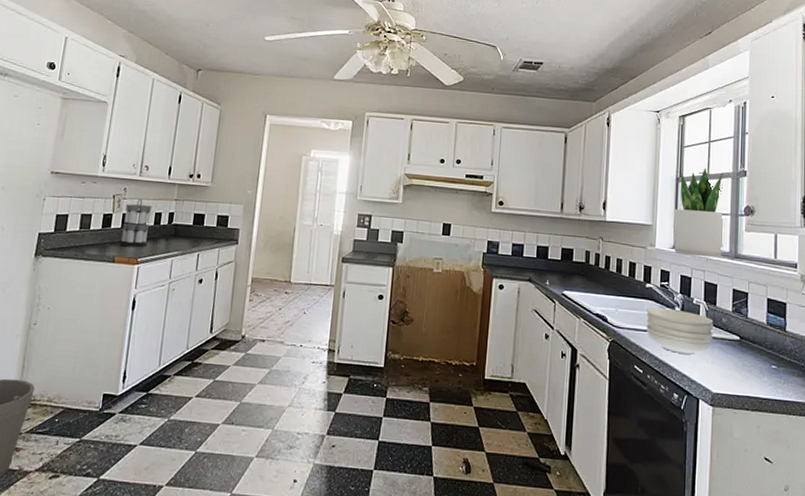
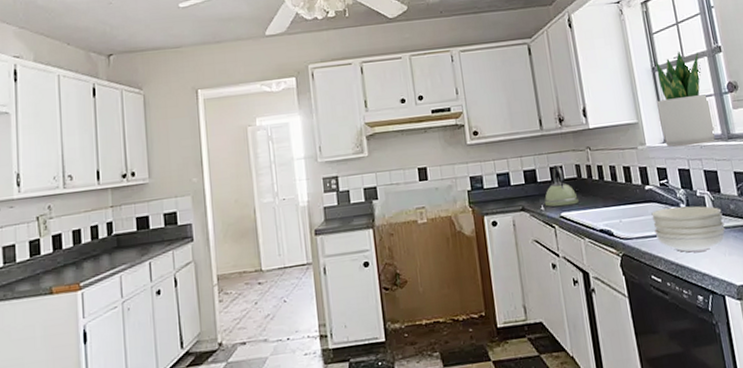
spice rack: present [119,198,153,248] -> none [54,214,88,274]
kettle: none [550,246,583,287] -> present [544,164,580,208]

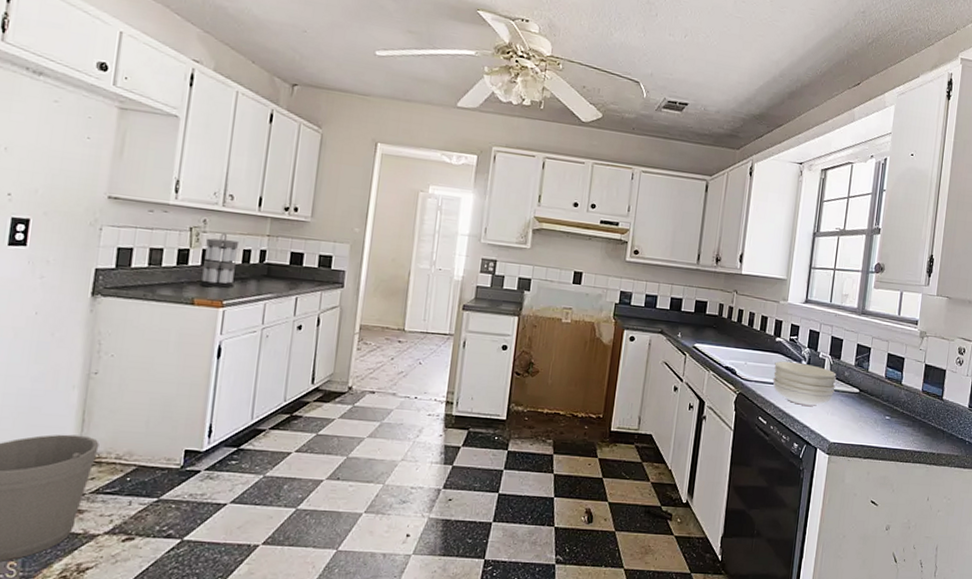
spice rack: none [54,214,88,274] -> present [199,232,240,289]
kettle: present [544,164,580,208] -> none [682,299,715,340]
planter: present [655,52,715,147] -> none [805,224,860,314]

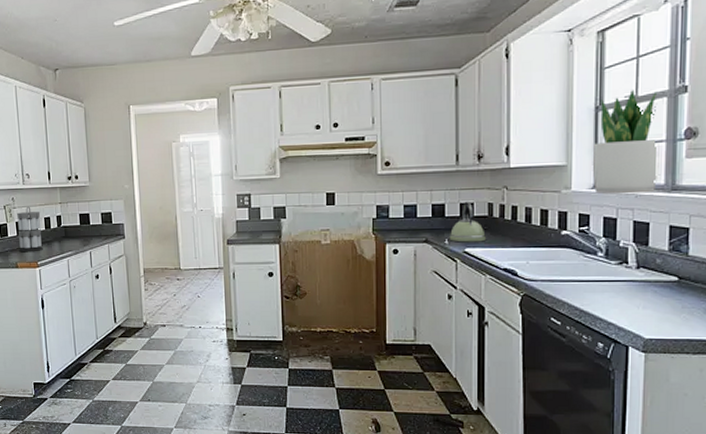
kettle: none [682,299,715,340] -> present [449,201,487,243]
bowl: present [772,361,837,406] -> none [563,255,645,301]
planter: none [805,224,860,314] -> present [593,90,660,194]

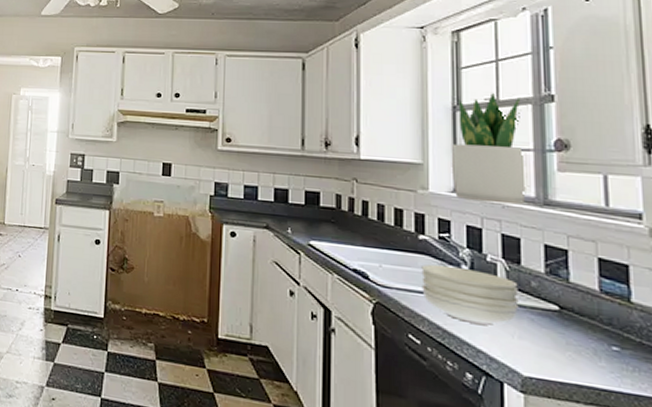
kettle: present [449,201,487,243] -> none [292,189,335,236]
bowl: none [563,255,645,301] -> present [421,264,519,325]

